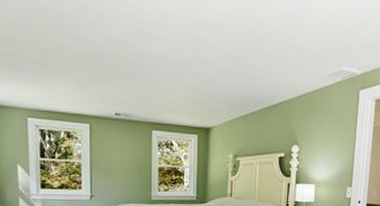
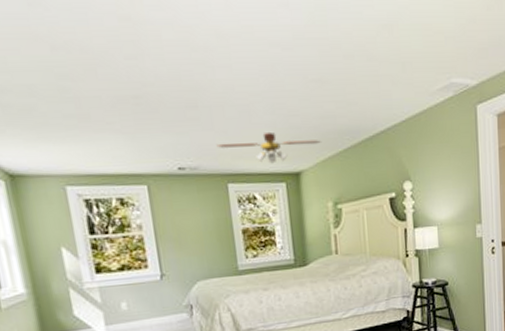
ceiling fan: none [147,93,230,119] -> present [216,131,321,164]

